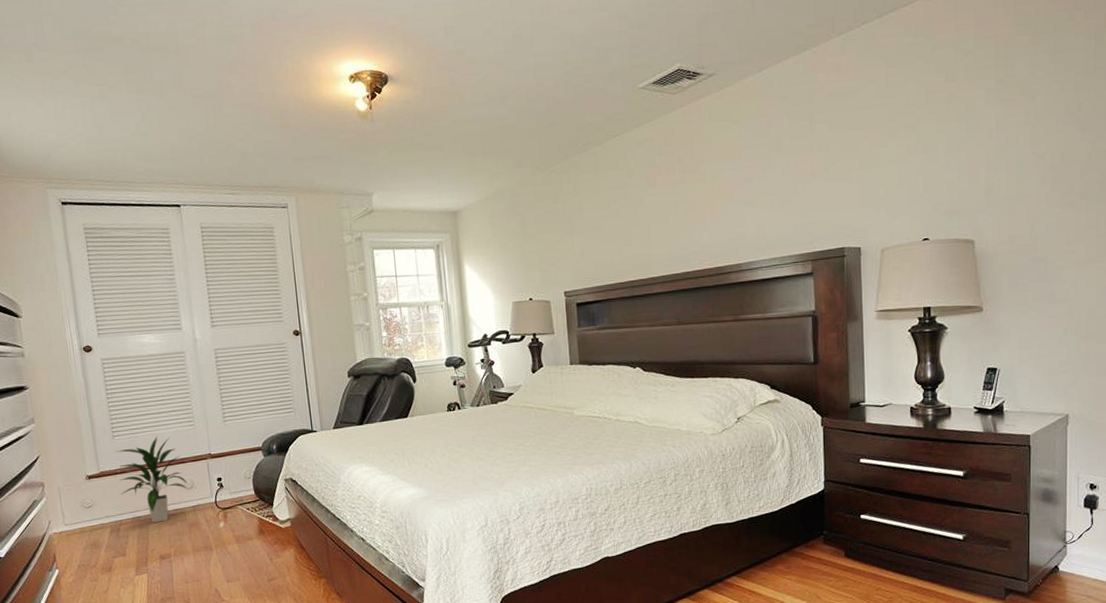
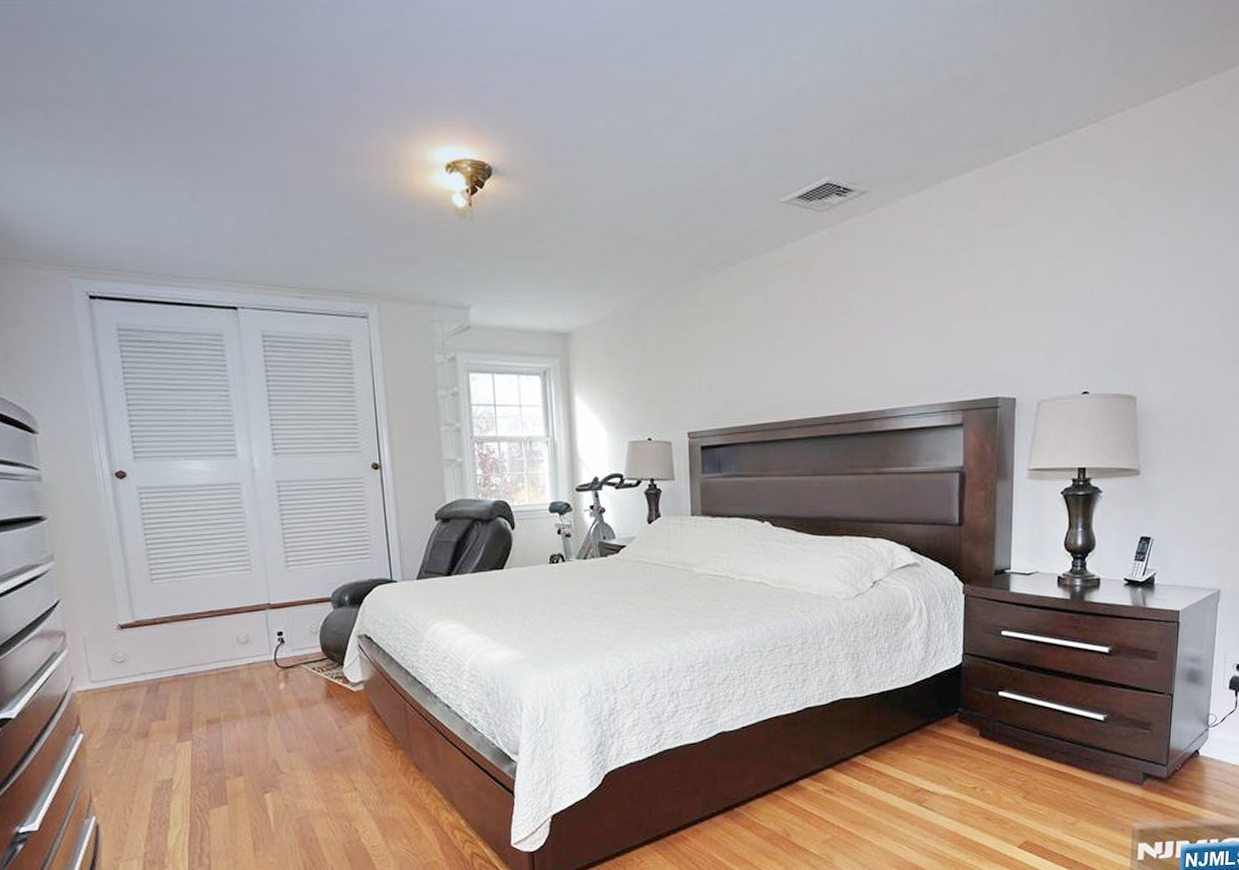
indoor plant: present [116,436,188,523] -> none [154,581,242,682]

